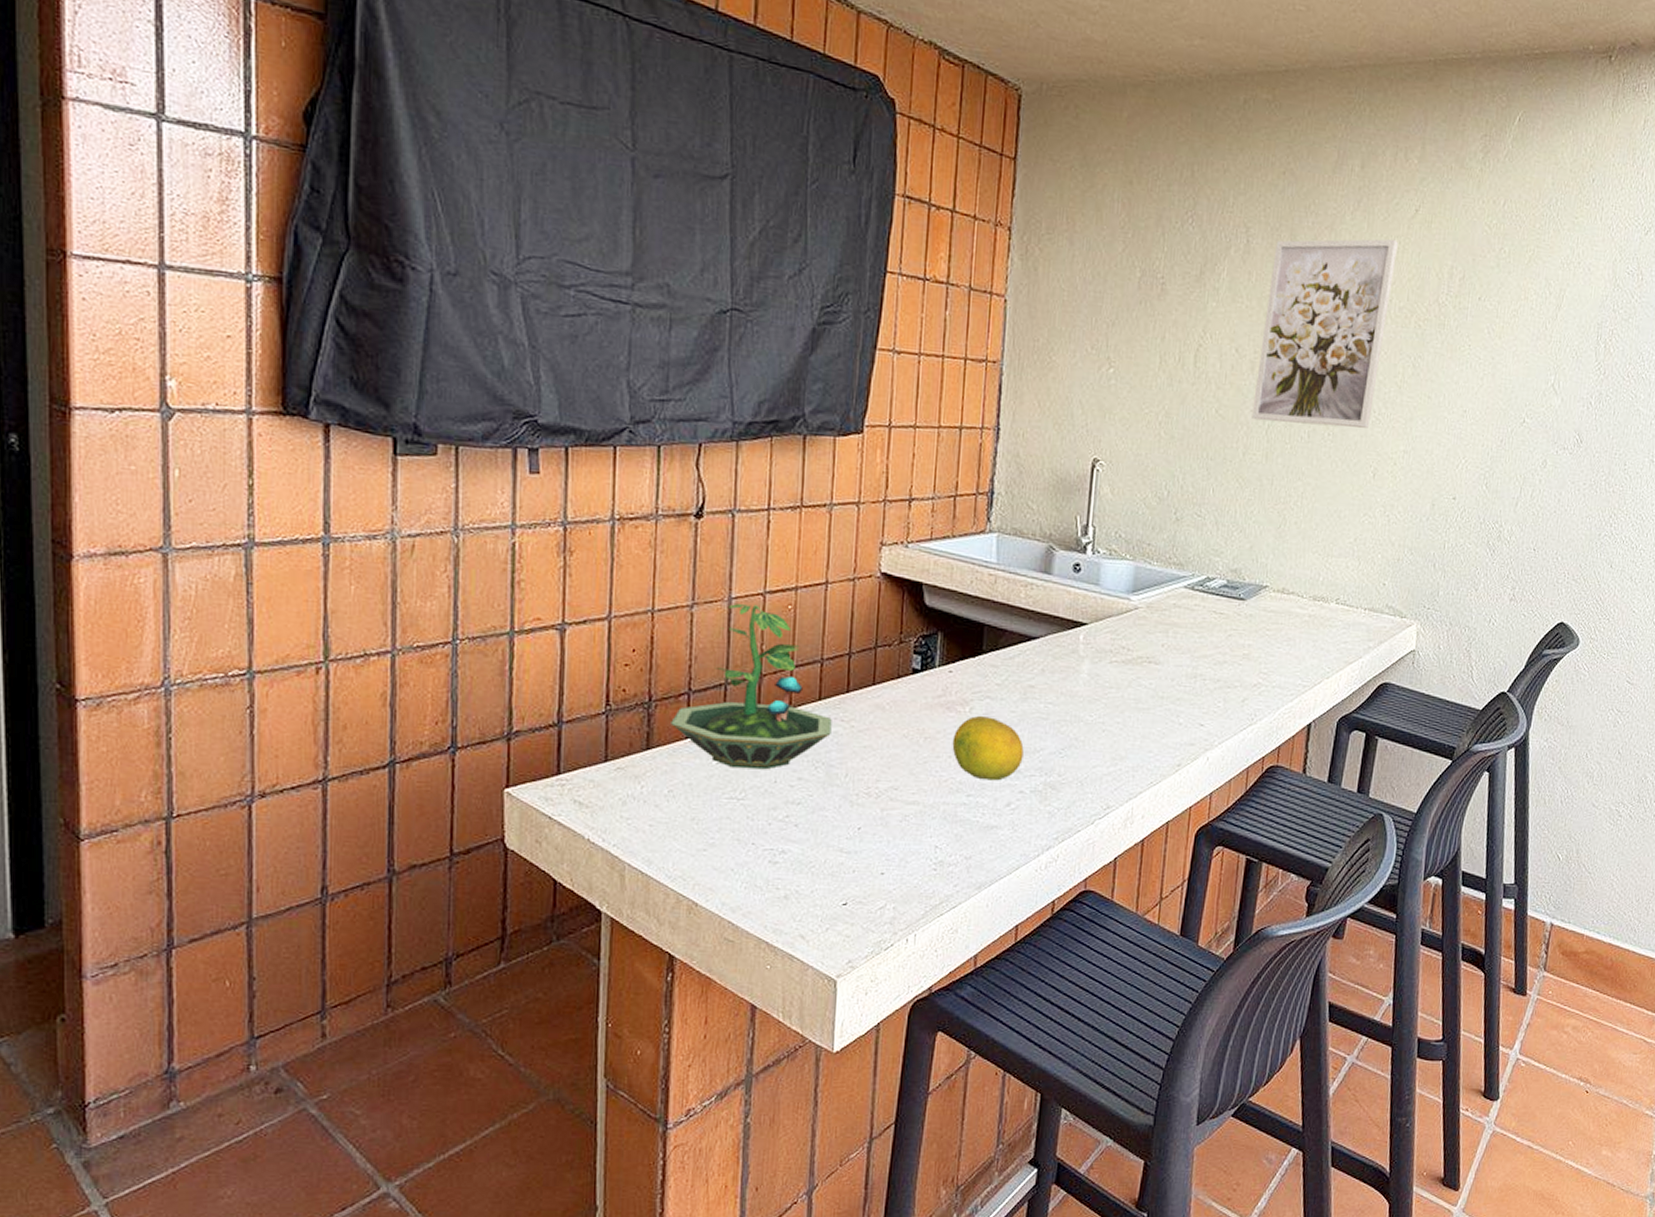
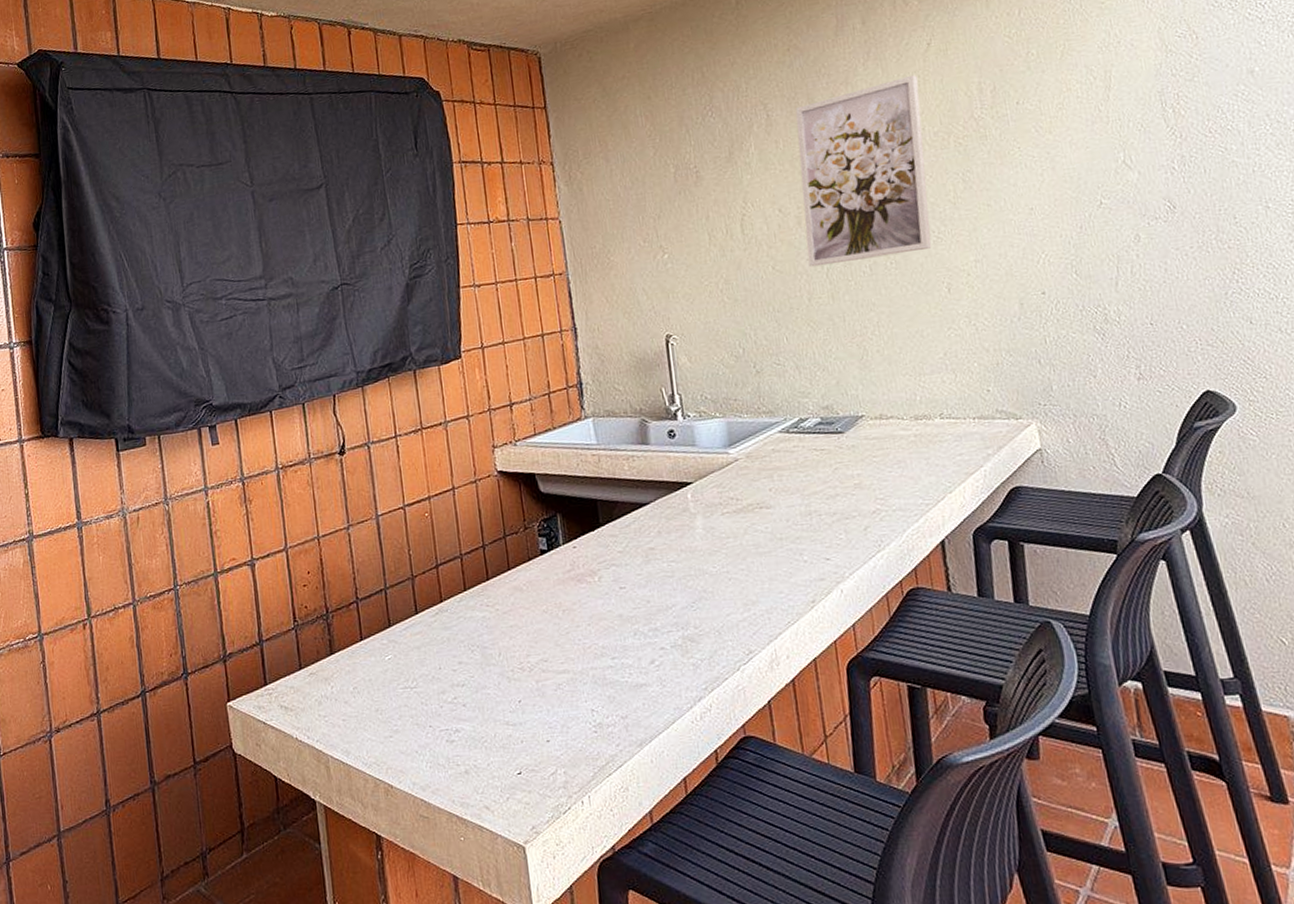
terrarium: present [671,604,832,770] -> none [346,517,480,661]
fruit: present [952,715,1024,781] -> none [588,582,658,642]

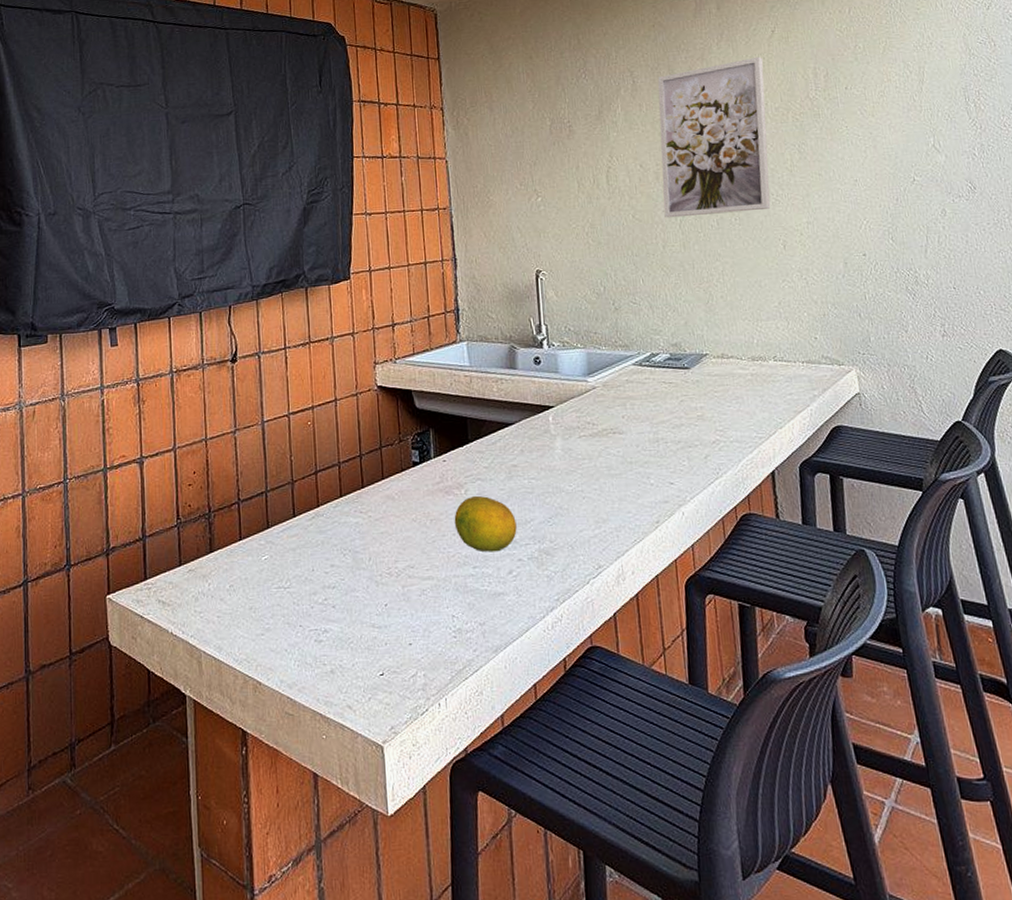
fruit: none [588,582,658,642] -> present [454,495,517,552]

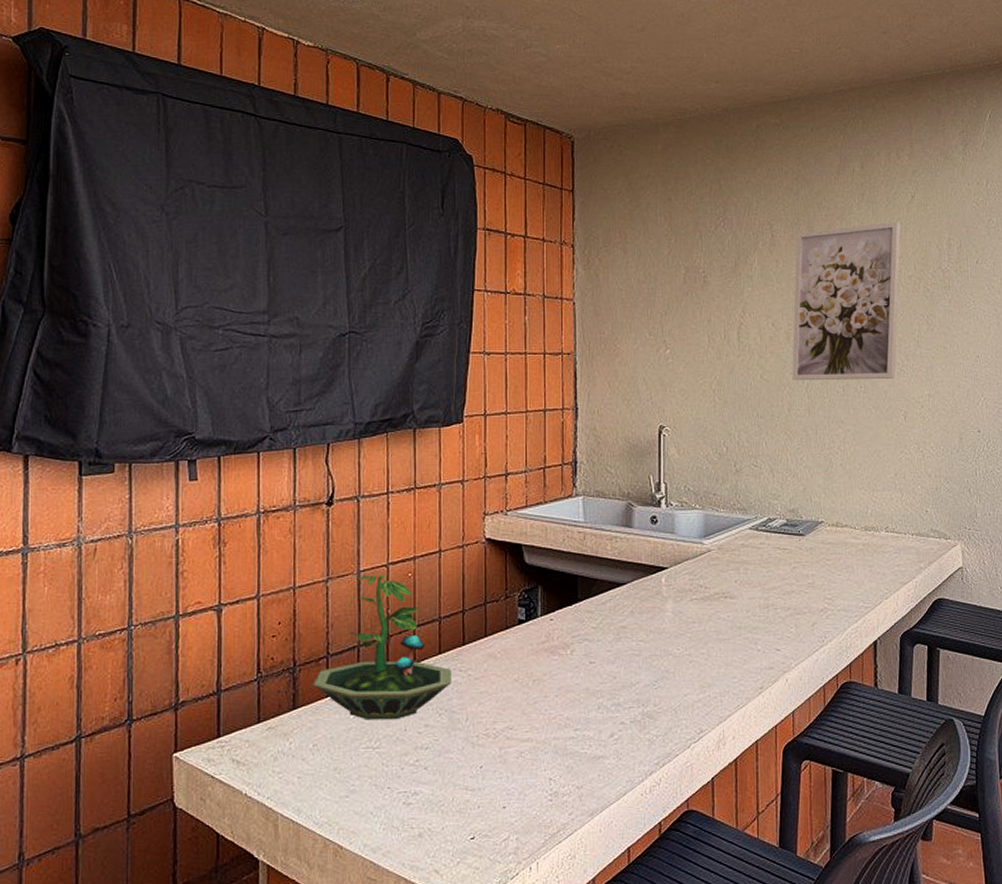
terrarium: none [227,424,353,562] -> present [313,574,451,721]
fruit: present [454,495,517,552] -> none [558,656,621,715]

